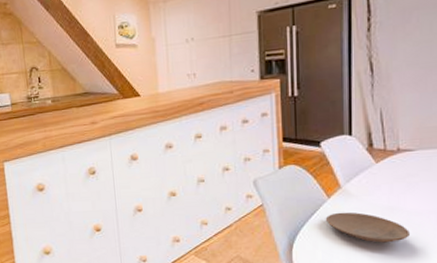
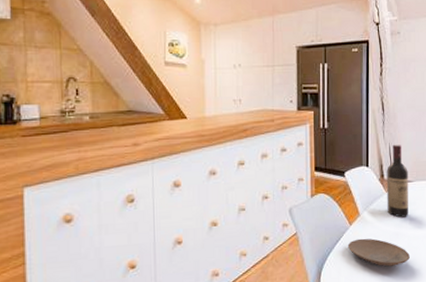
wine bottle: none [377,108,408,191] -> present [387,144,408,218]

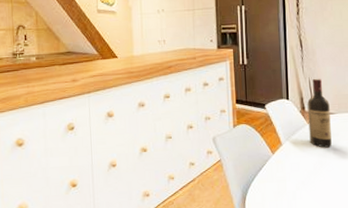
plate: present [348,238,410,267] -> none [272,166,335,194]

